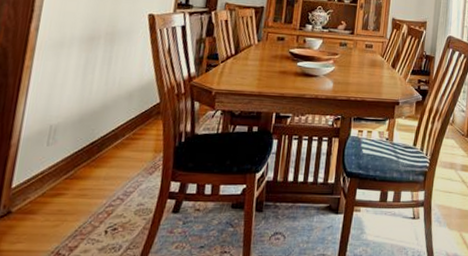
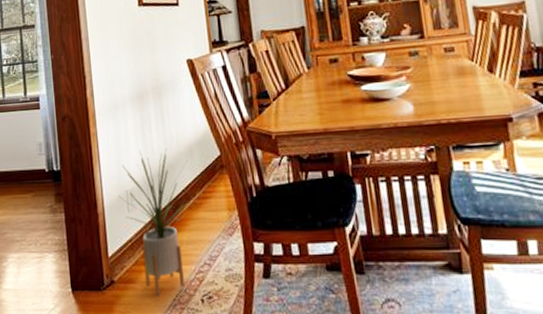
house plant: none [40,88,125,228] -> present [119,148,191,297]

